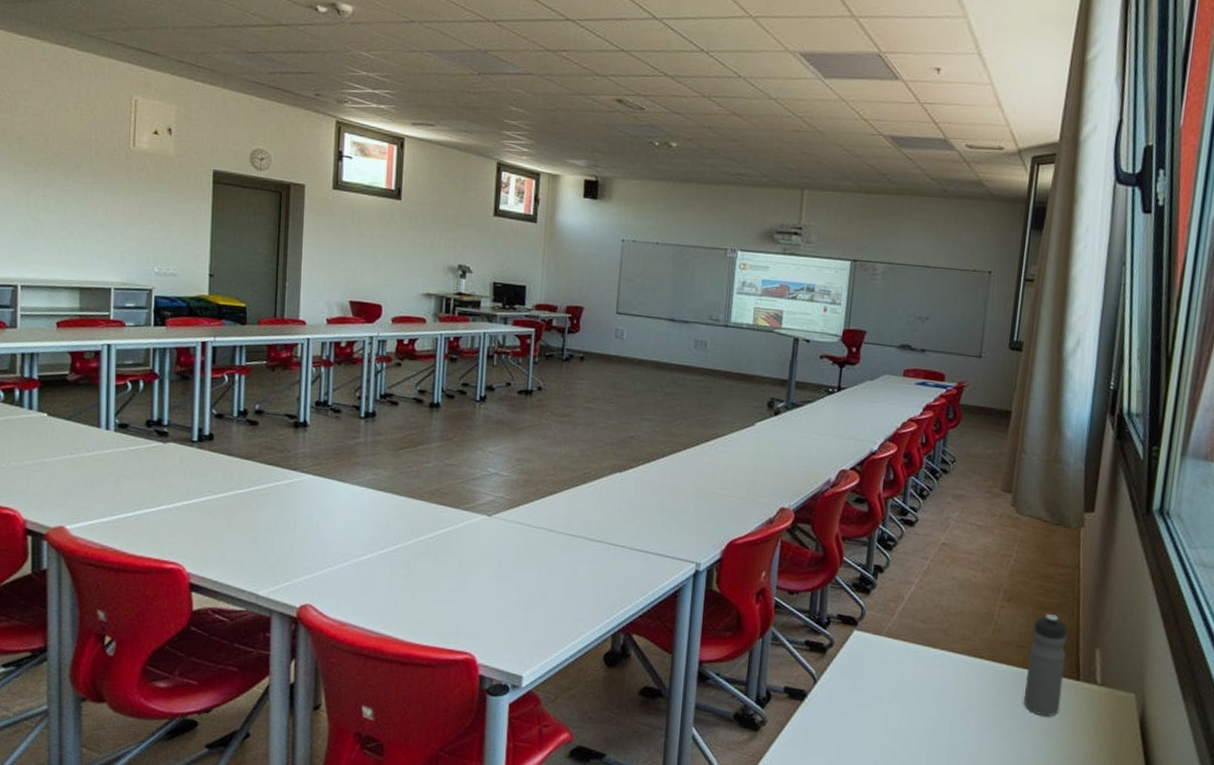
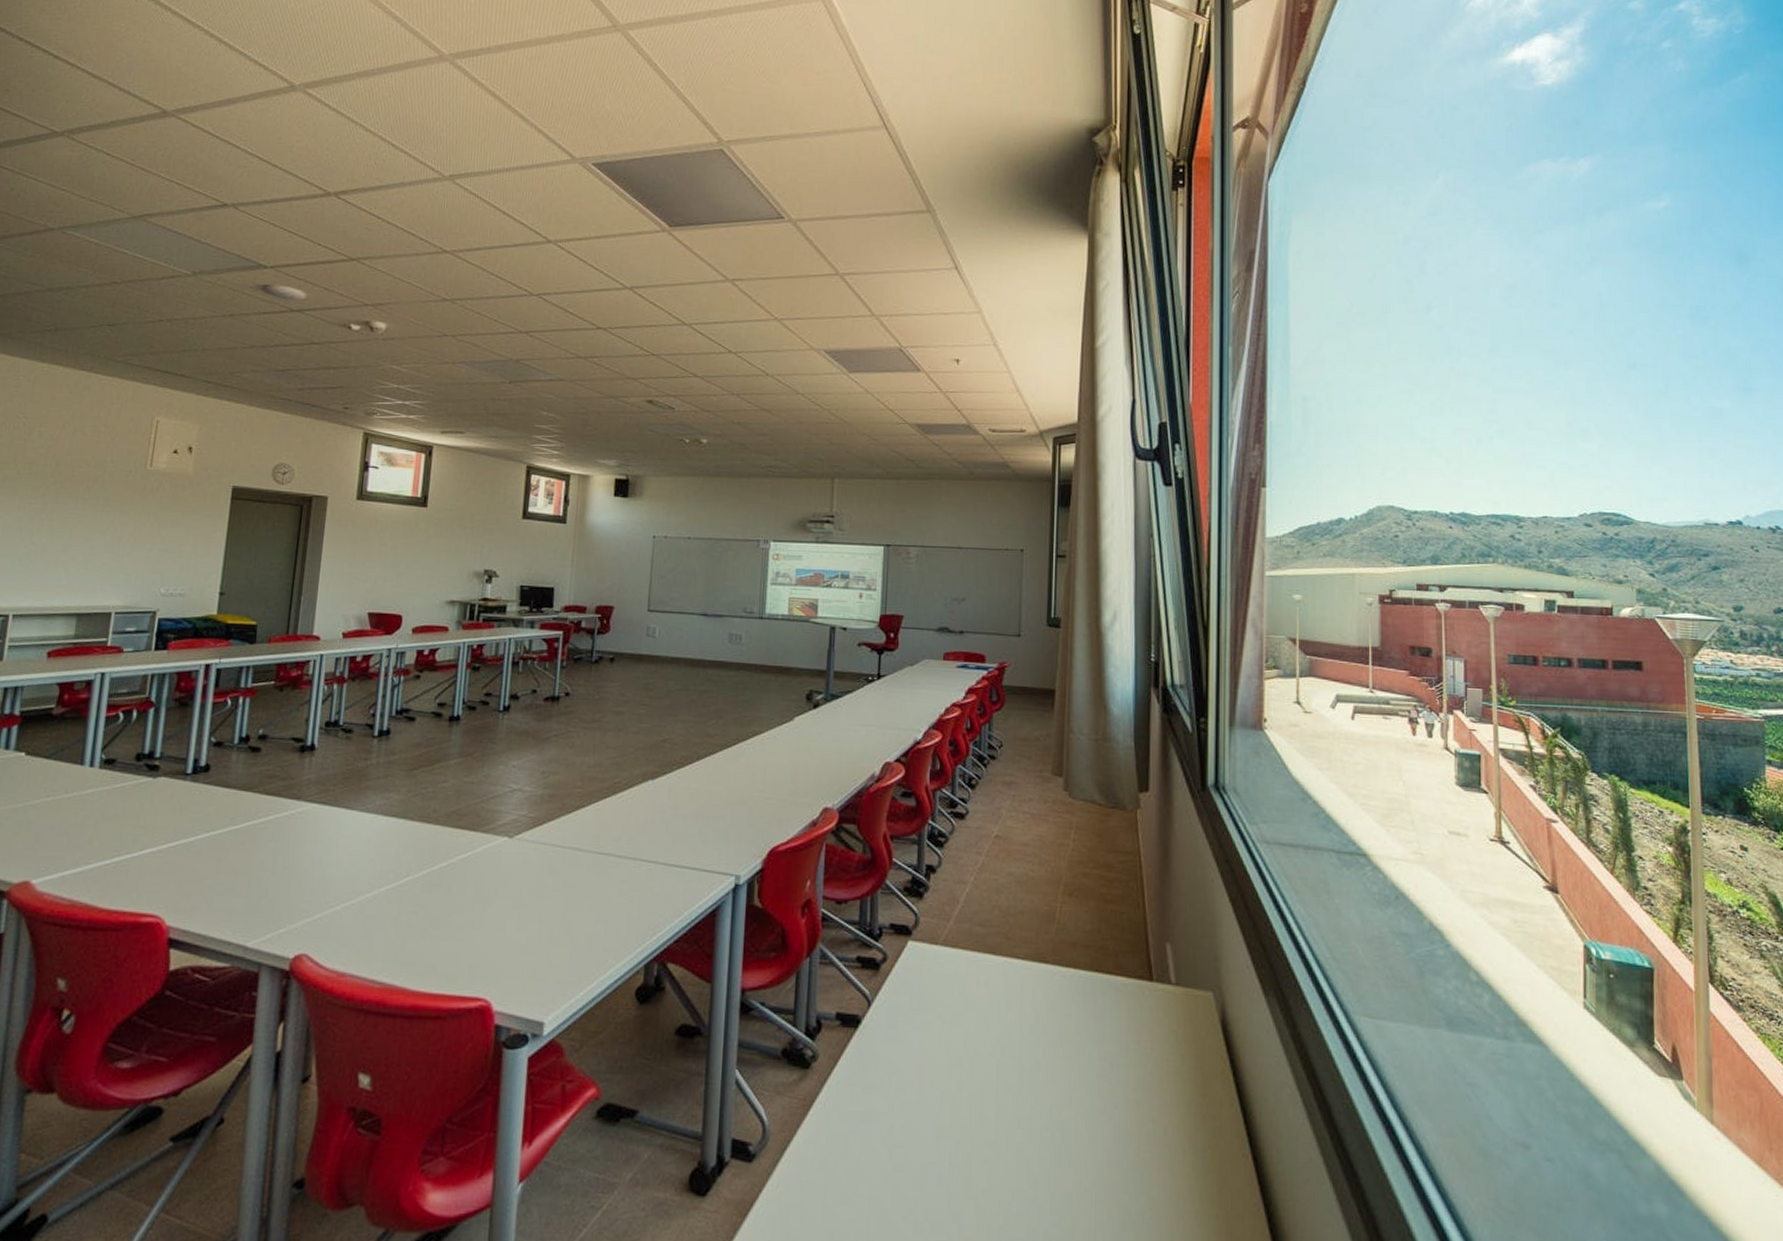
water bottle: present [1023,614,1067,717] -> none [1095,907,1136,1026]

